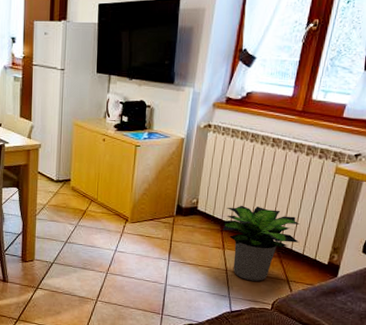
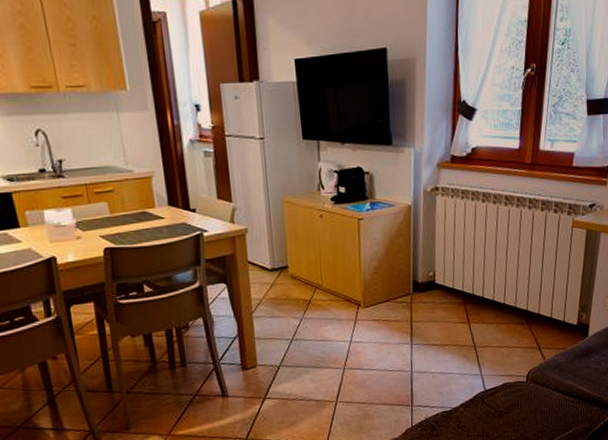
potted plant: present [222,205,300,281] -> none [464,272,546,354]

